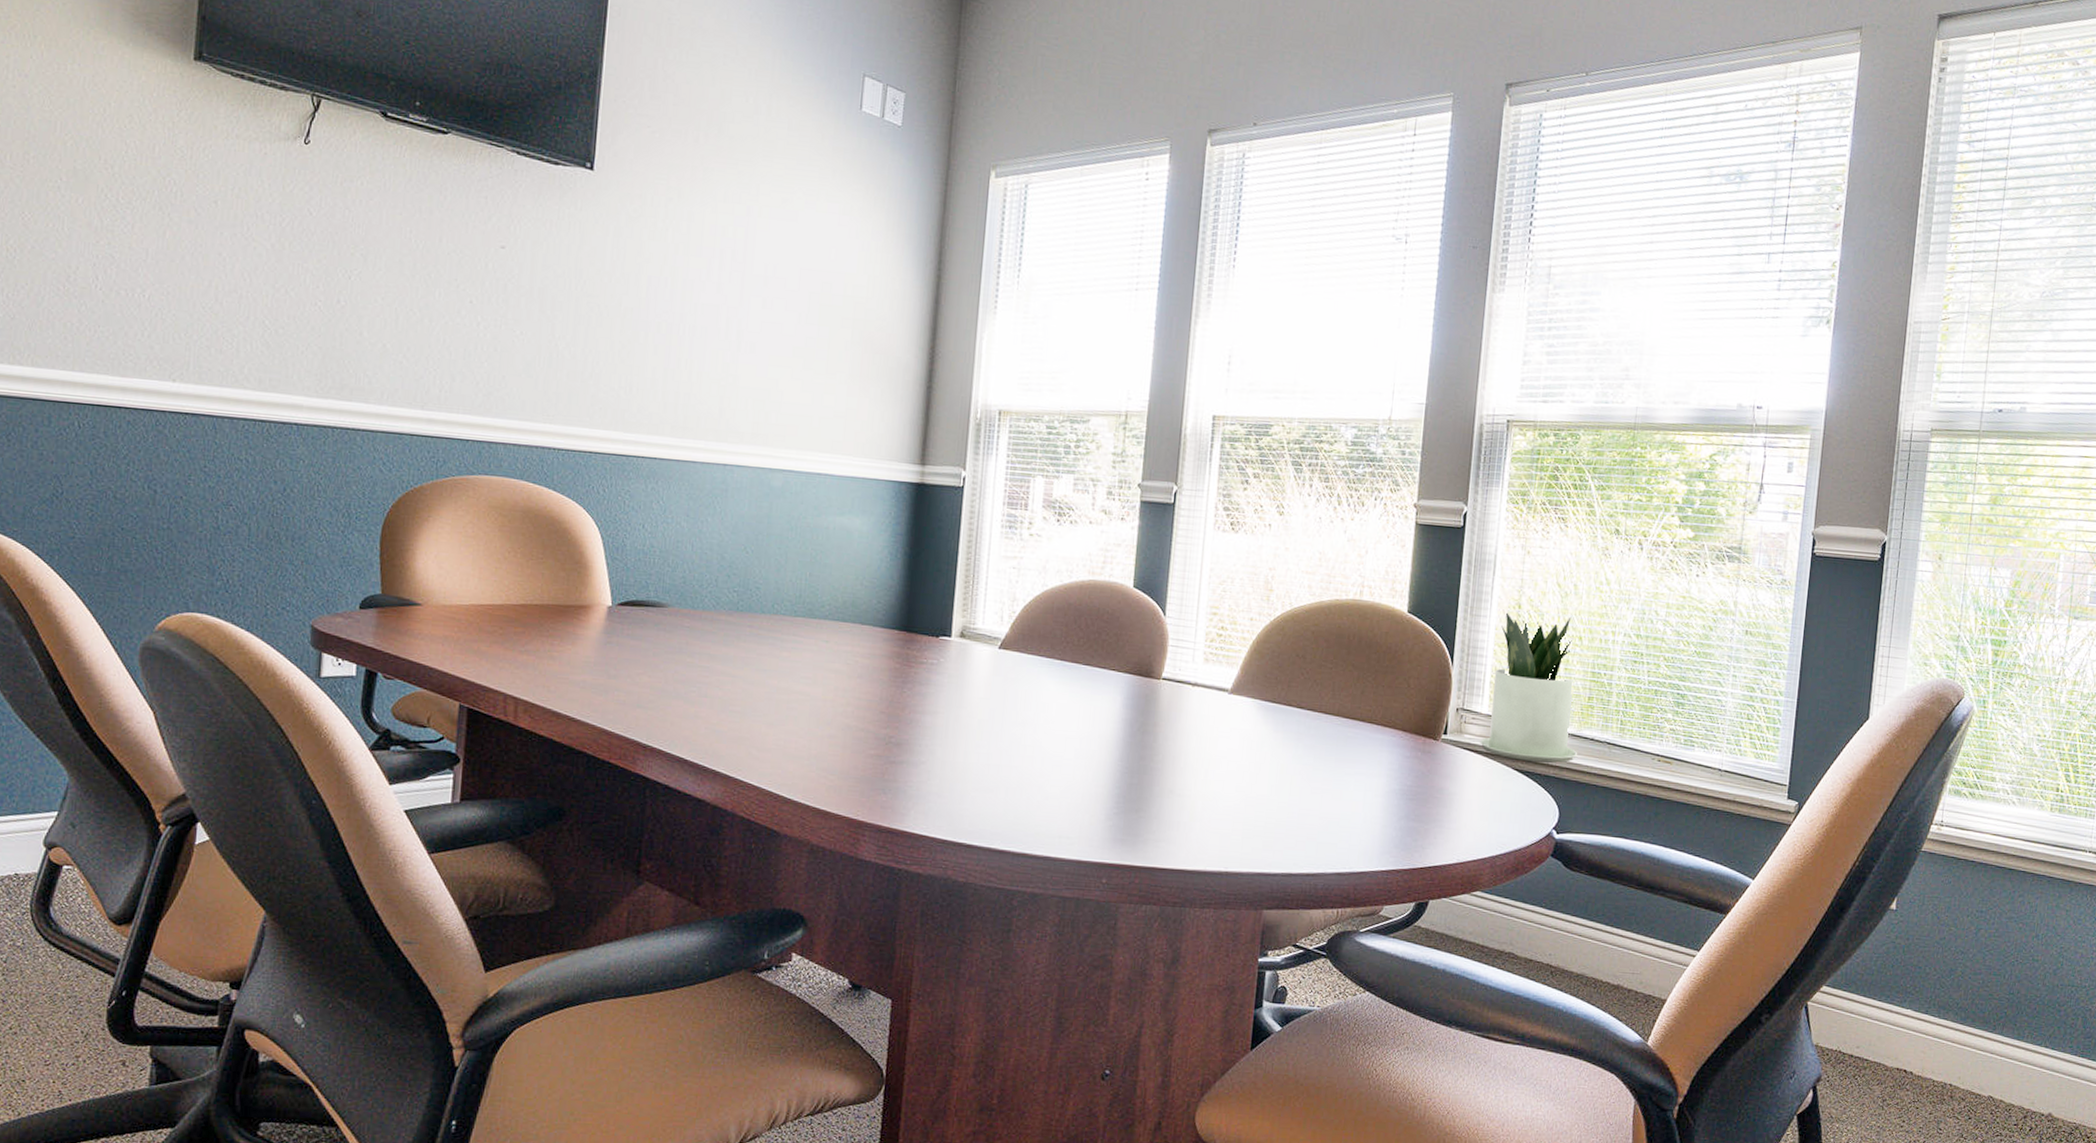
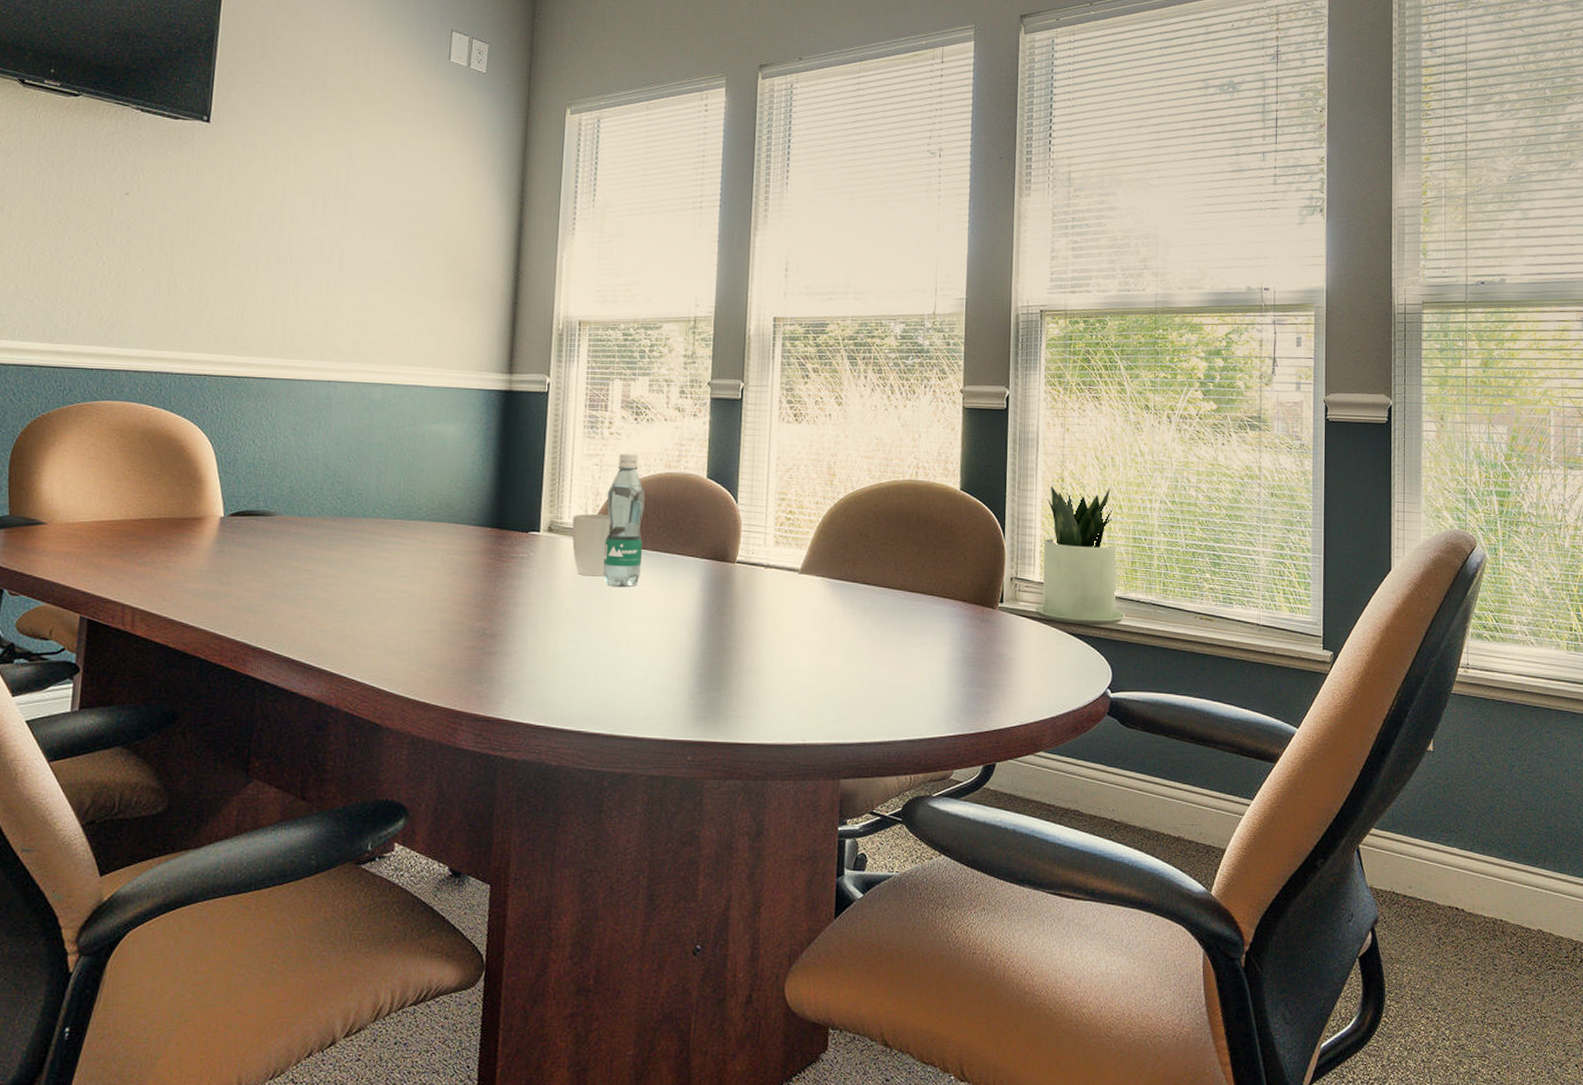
cup: none [986,620,1027,688] -> present [572,514,610,577]
bottle: none [1018,557,1066,700] -> present [603,454,645,588]

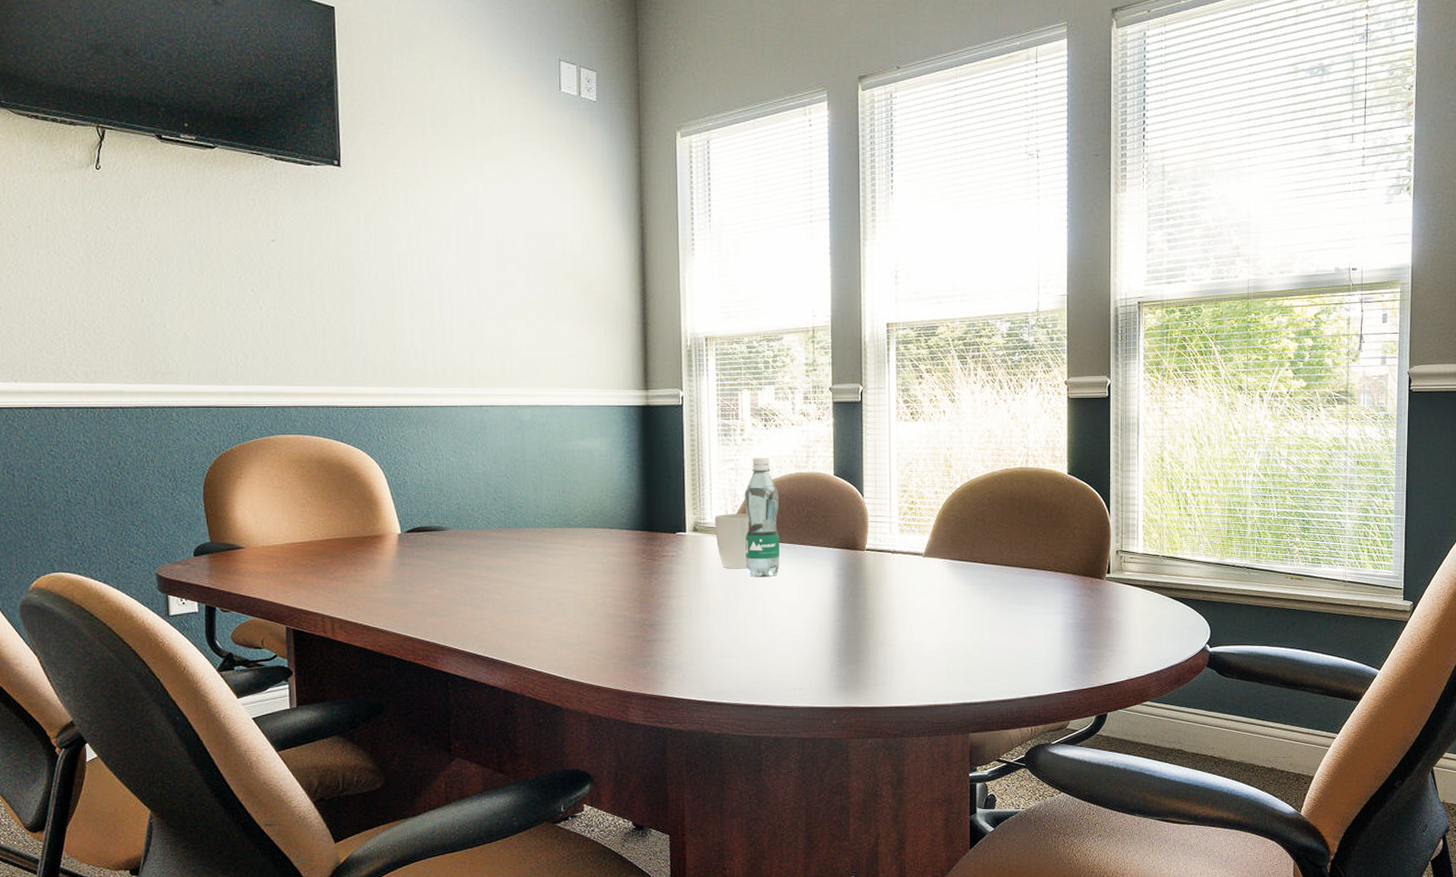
planter: present [1034,486,1126,626] -> none [1138,465,1223,590]

